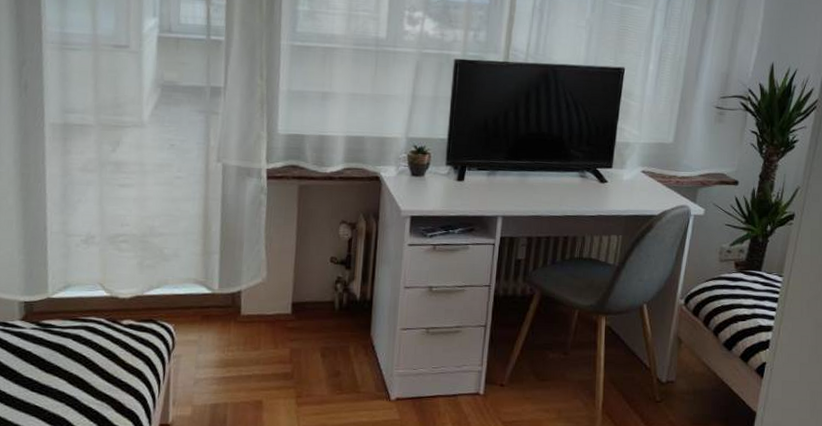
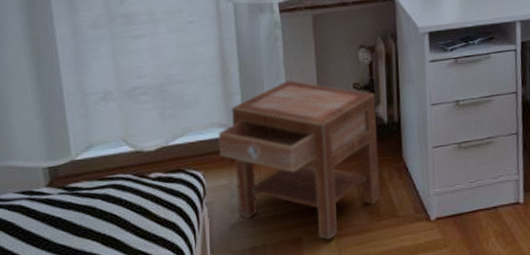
nightstand: none [192,246,350,407] -> present [218,80,380,240]

